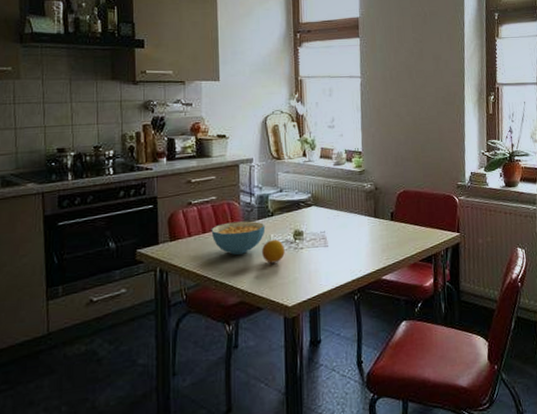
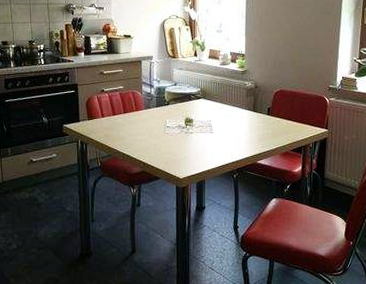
cereal bowl: present [211,221,266,255] -> none [119,108,162,134]
fruit: present [262,239,285,264] -> none [159,124,178,143]

